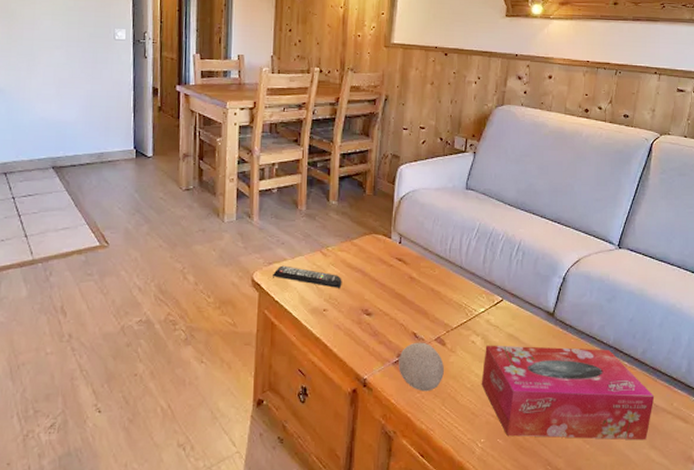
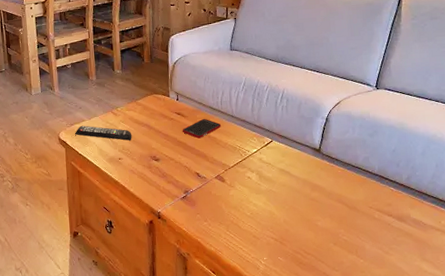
decorative ball: present [399,342,444,392] -> none [186,180,226,220]
cell phone: none [402,267,448,291] -> present [182,118,222,139]
tissue box: present [481,345,655,440] -> none [259,177,423,254]

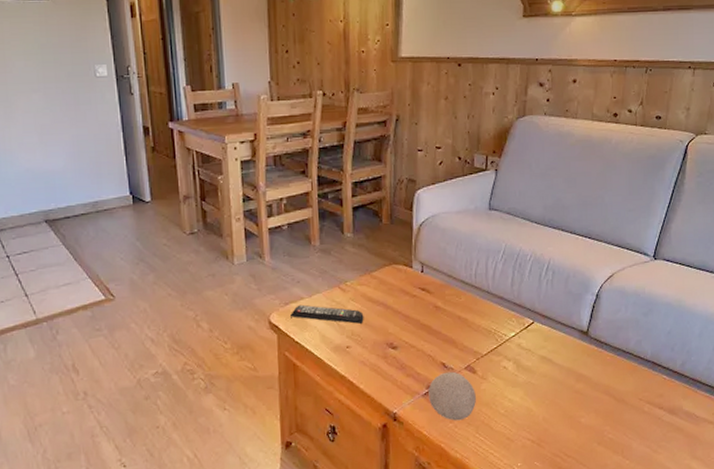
cell phone: present [182,118,222,139] -> none [426,295,475,320]
decorative ball: none [186,180,226,220] -> present [428,371,476,421]

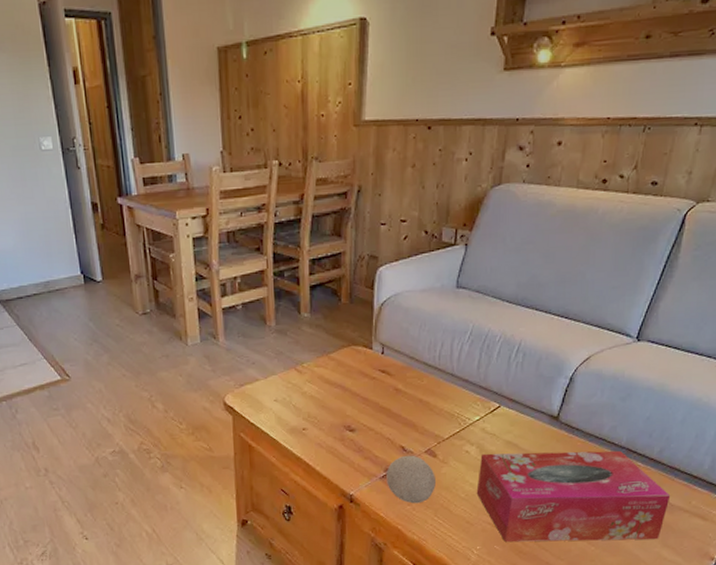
remote control: present [290,304,364,324] -> none [246,386,321,406]
tissue box: none [515,364,695,458] -> present [476,450,671,542]

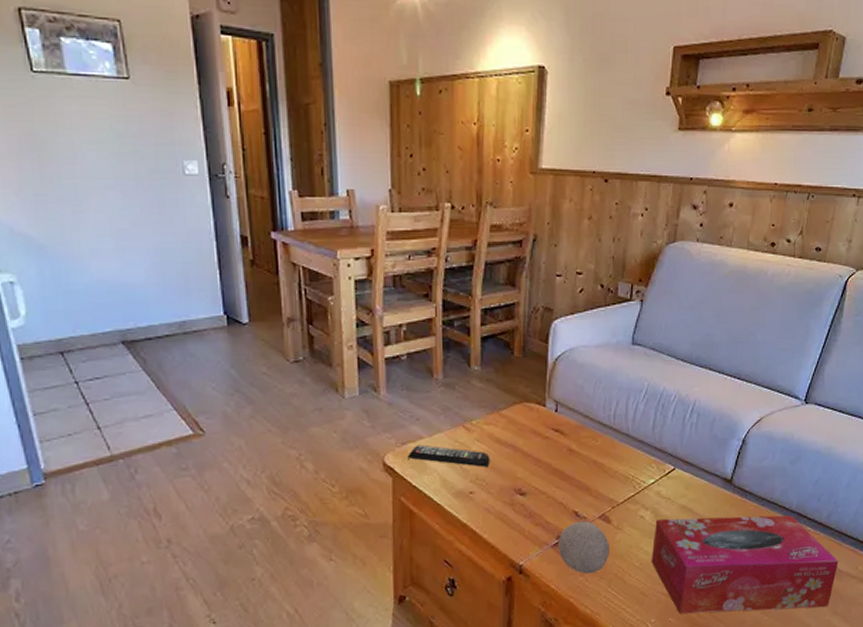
remote control: none [246,386,321,406] -> present [408,444,490,467]

